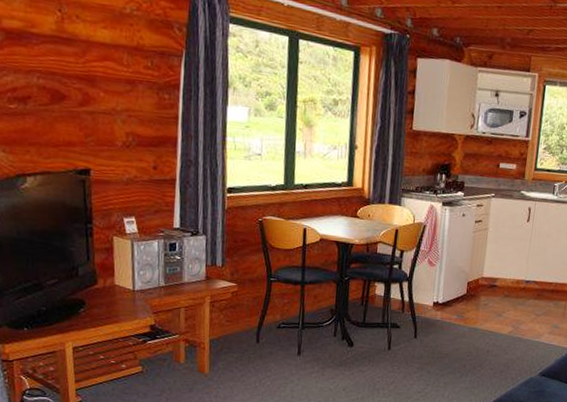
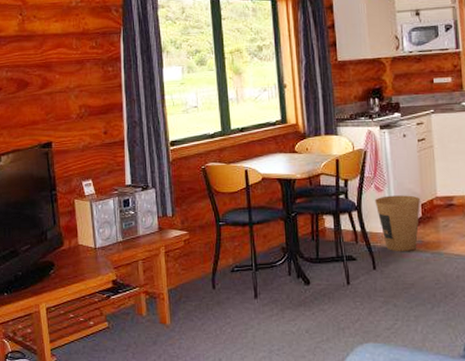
trash can: none [426,270,467,325] -> present [375,195,420,252]

